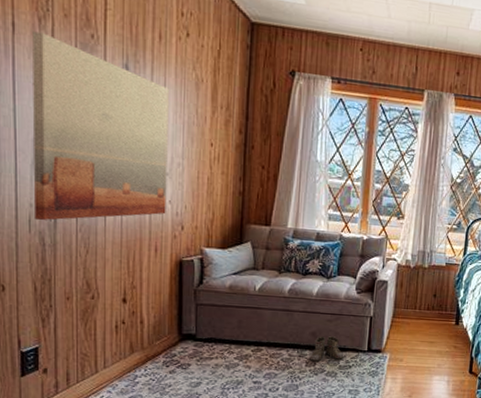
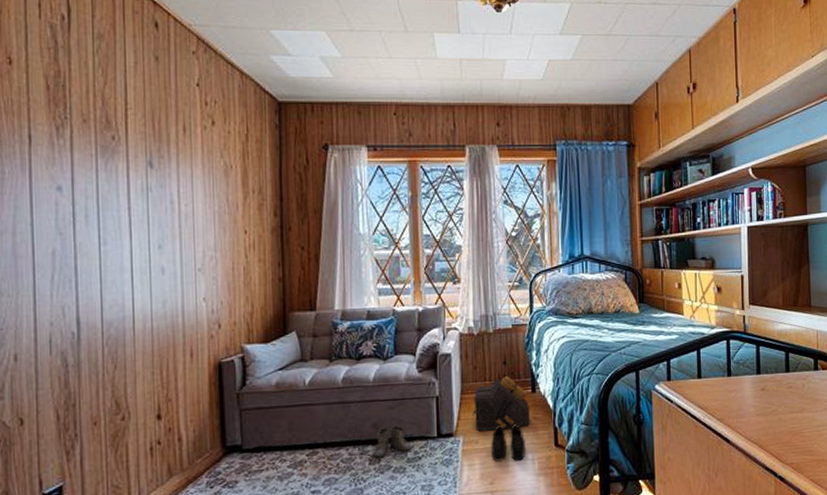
wall art: present [32,31,169,221] -> none [50,141,201,339]
backpack: none [399,307,452,354] -> present [471,376,530,432]
boots: none [413,348,444,381] -> present [491,424,525,462]

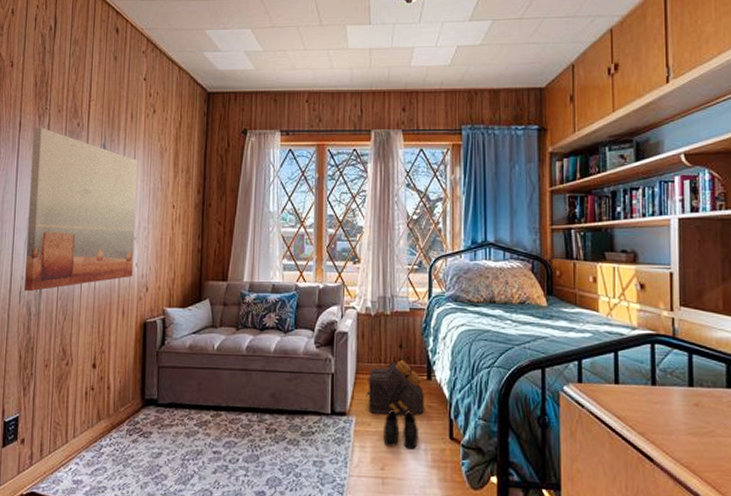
wall art: none [50,141,201,339] -> present [25,127,138,291]
boots: present [373,425,412,459] -> none [270,397,306,429]

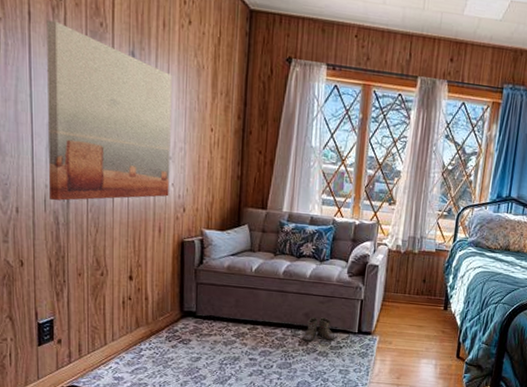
boots: none [270,397,306,429] -> present [302,317,335,343]
backpack: present [365,360,424,415] -> none [389,292,440,338]
boots: present [383,409,418,449] -> none [401,332,432,364]

